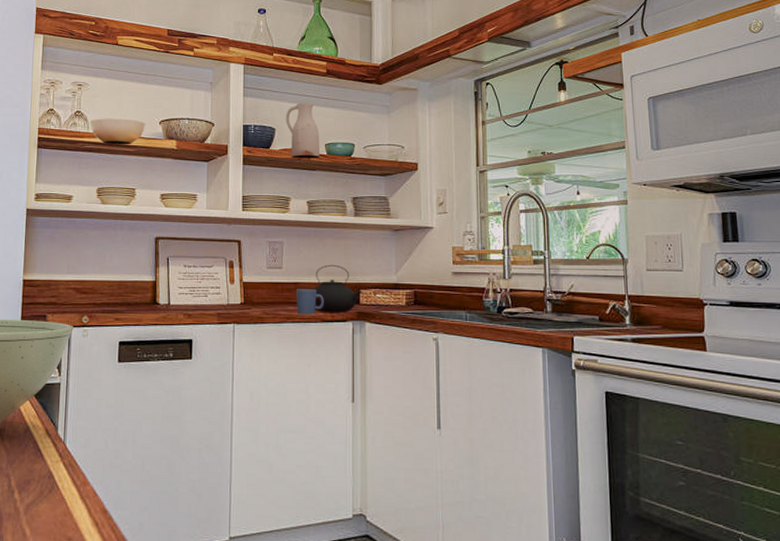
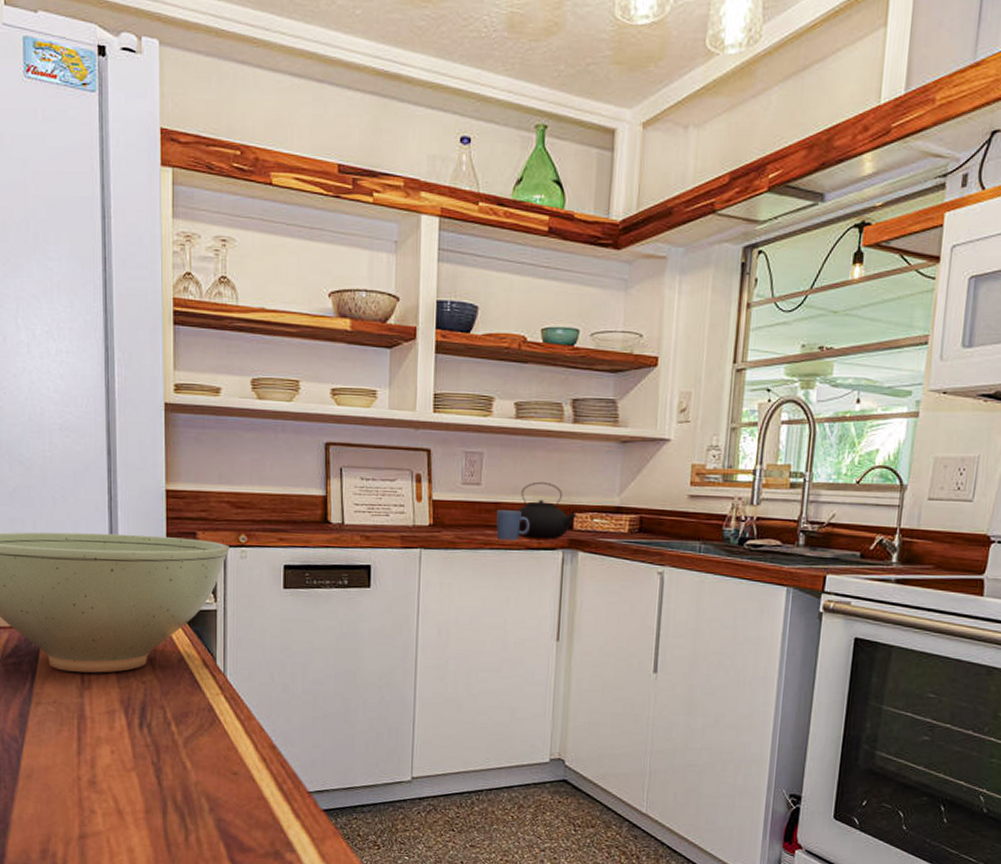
bowl: present [90,118,146,145] -> none [240,287,311,324]
ceramic pitcher: present [285,102,320,159] -> none [491,271,535,348]

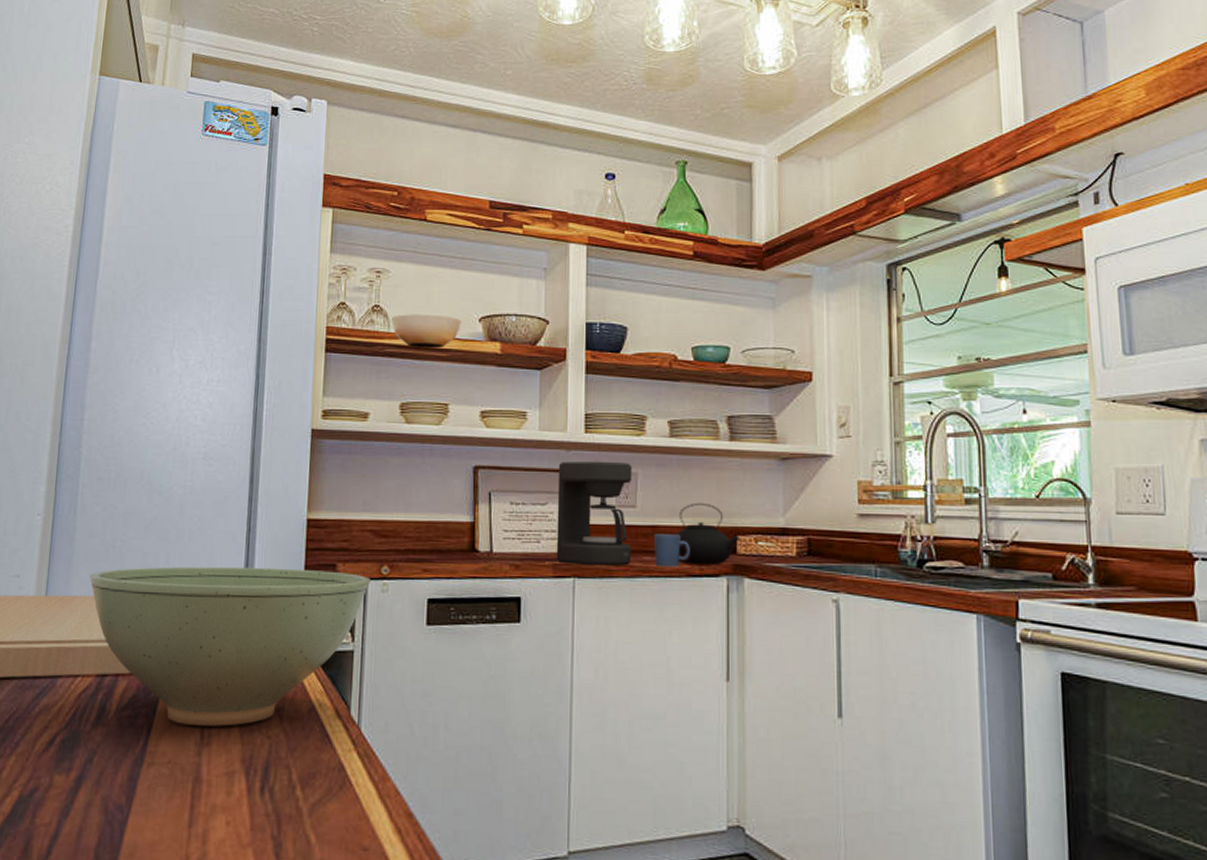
bowl: none [240,287,311,324] -> present [391,314,462,348]
coffee maker: none [404,440,479,539] -> present [556,461,633,567]

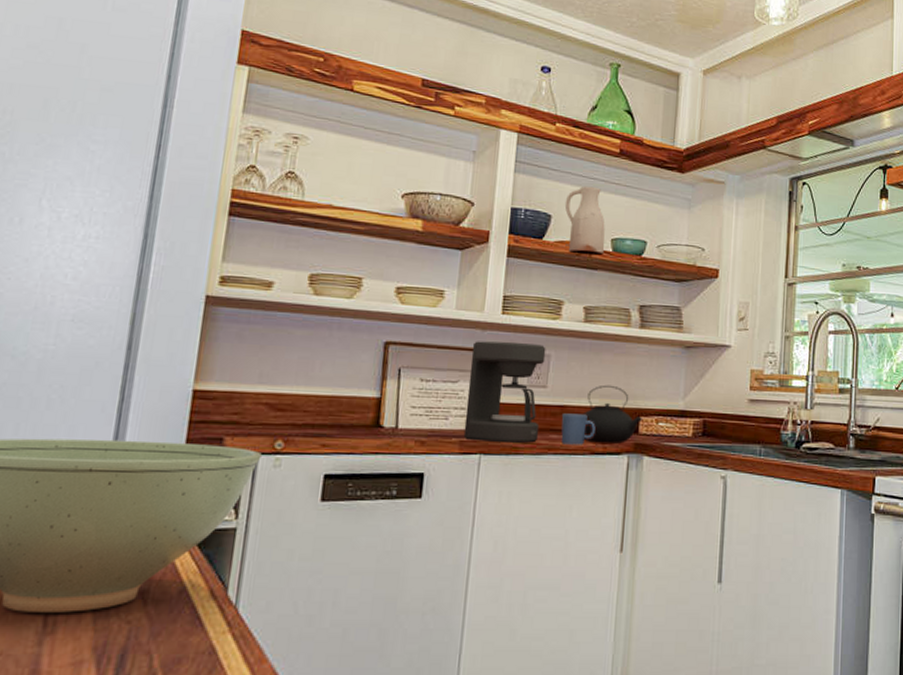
bowl: present [391,314,462,348] -> none [306,183,384,222]
ceramic pitcher: none [640,293,686,366] -> present [564,186,605,256]

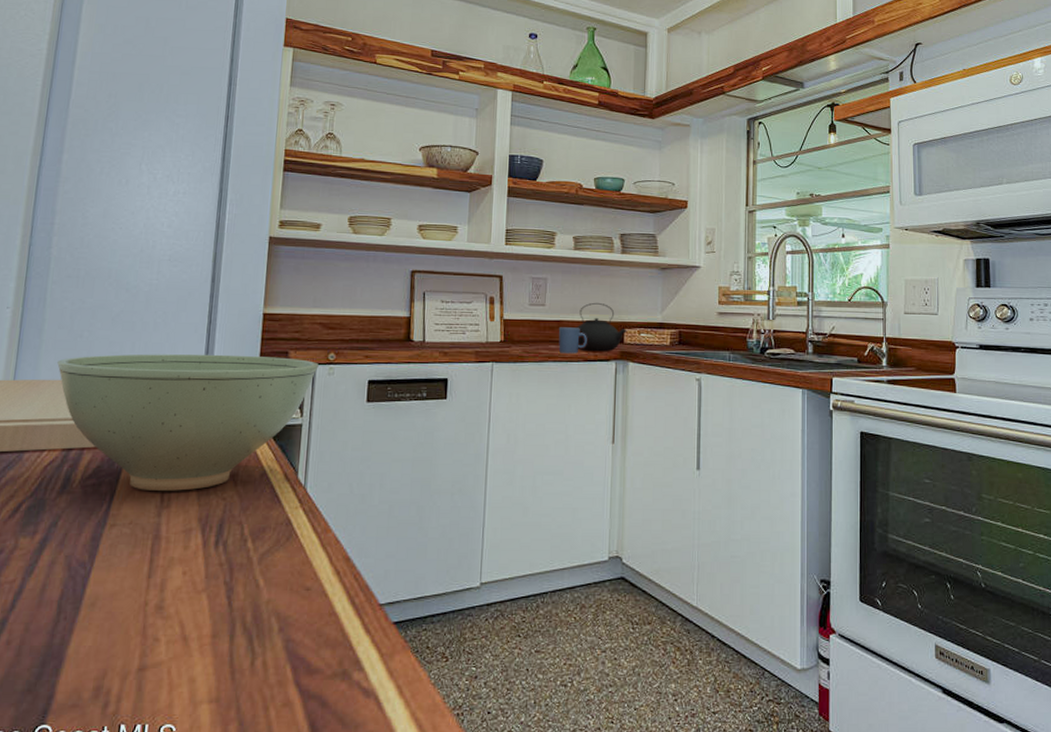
coffee maker: present [463,341,546,444] -> none [478,268,543,354]
ceramic pitcher: present [564,186,605,256] -> none [553,134,589,193]

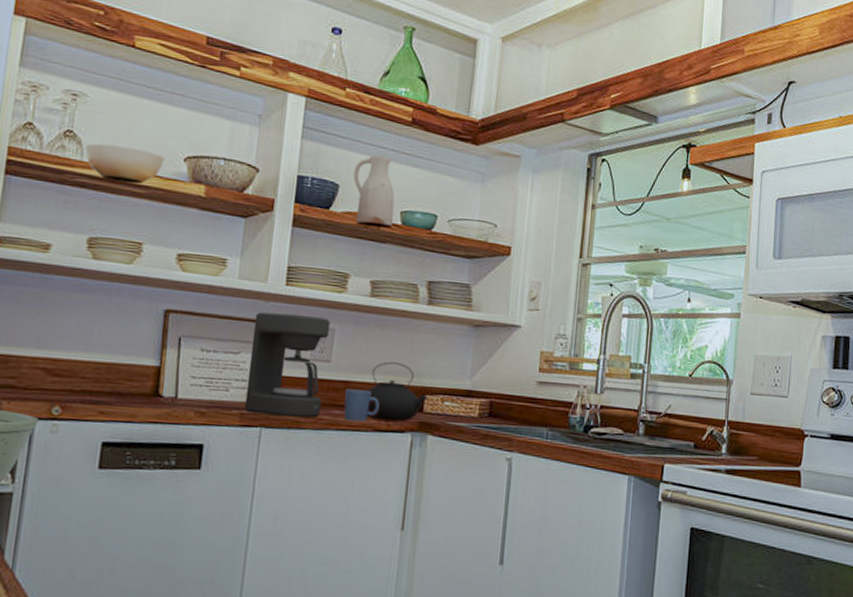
bowl: none [343,141,405,172] -> present [85,143,165,185]
coffee maker: none [478,268,543,354] -> present [244,312,331,419]
ceramic pitcher: none [553,134,589,193] -> present [353,155,395,229]

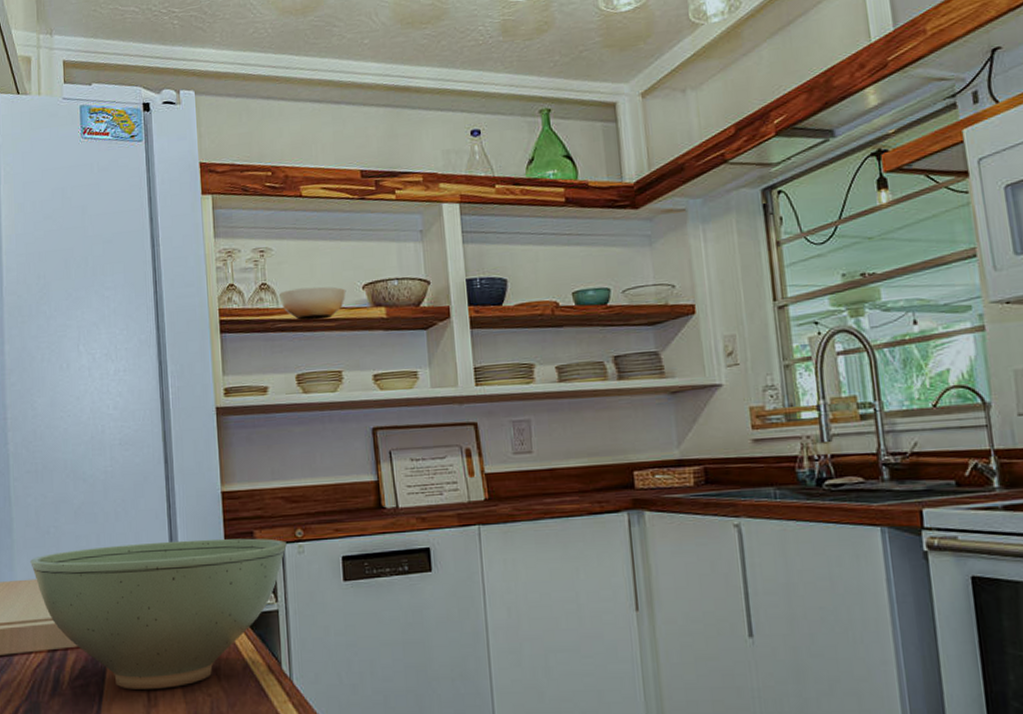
coffee maker: present [244,312,331,419] -> none [453,410,533,513]
mug: present [343,389,379,423] -> none [551,475,589,509]
ceramic pitcher: present [353,155,395,229] -> none [518,241,568,315]
teakettle: present [367,361,429,423] -> none [574,442,638,504]

